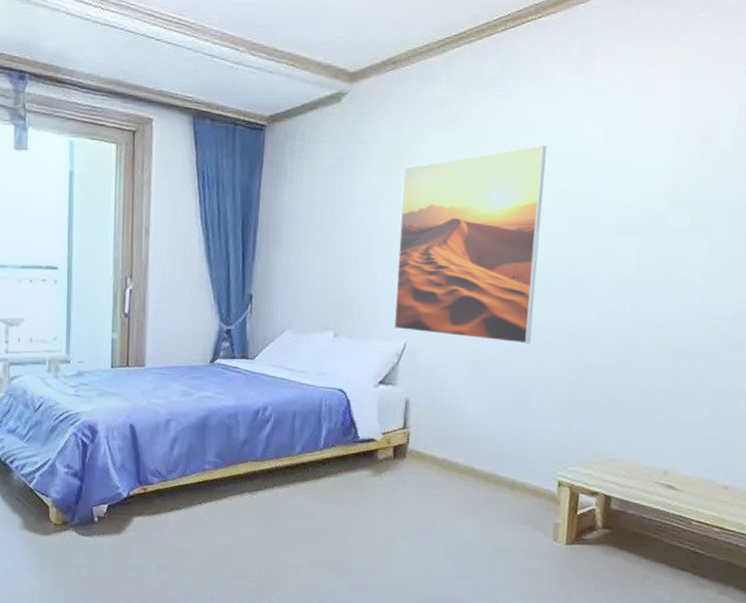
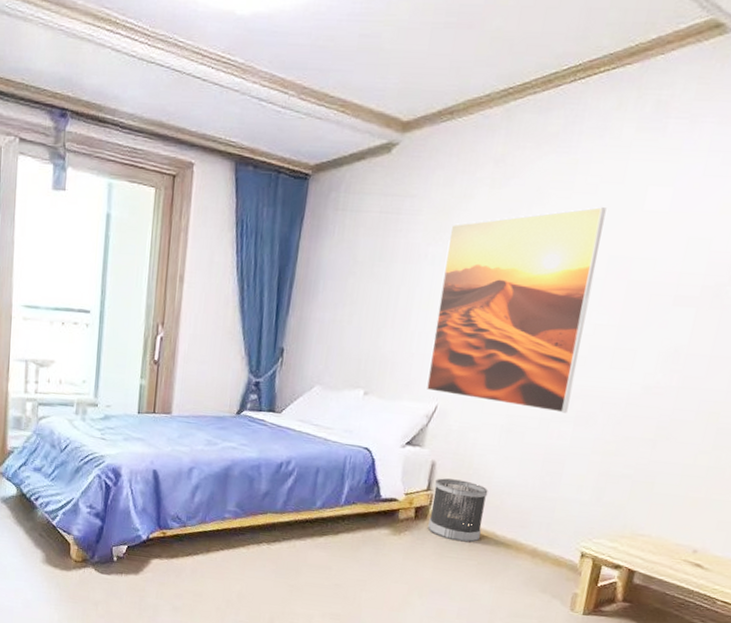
wastebasket: none [407,415,463,479] -> present [428,478,488,543]

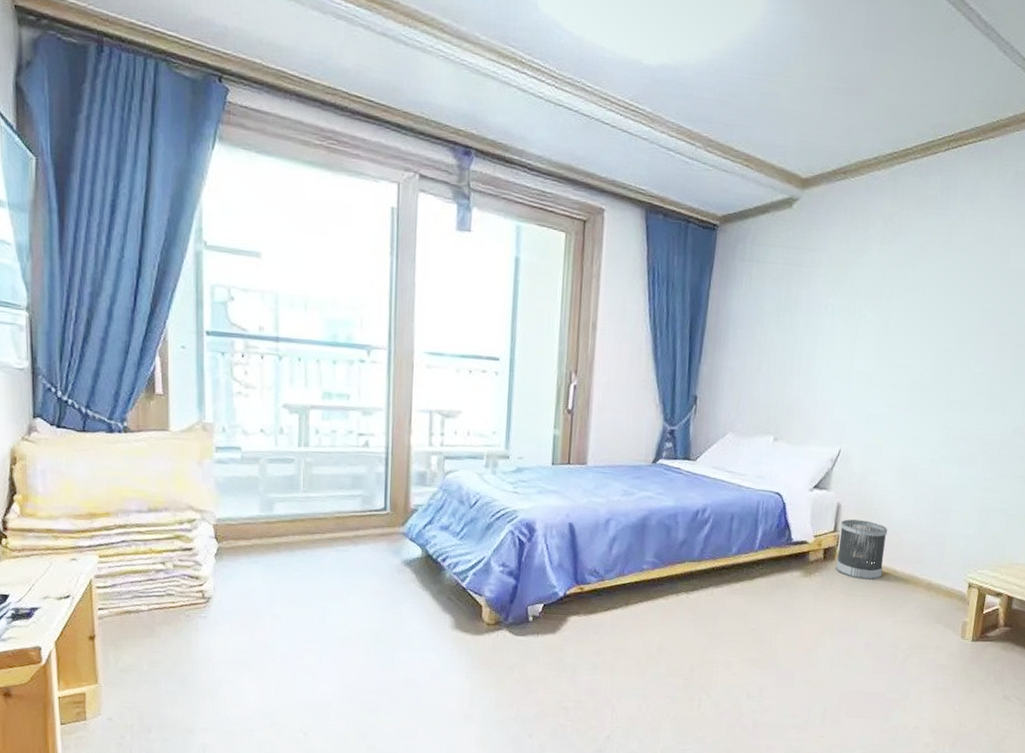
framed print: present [425,207,607,413] -> none [830,265,978,454]

